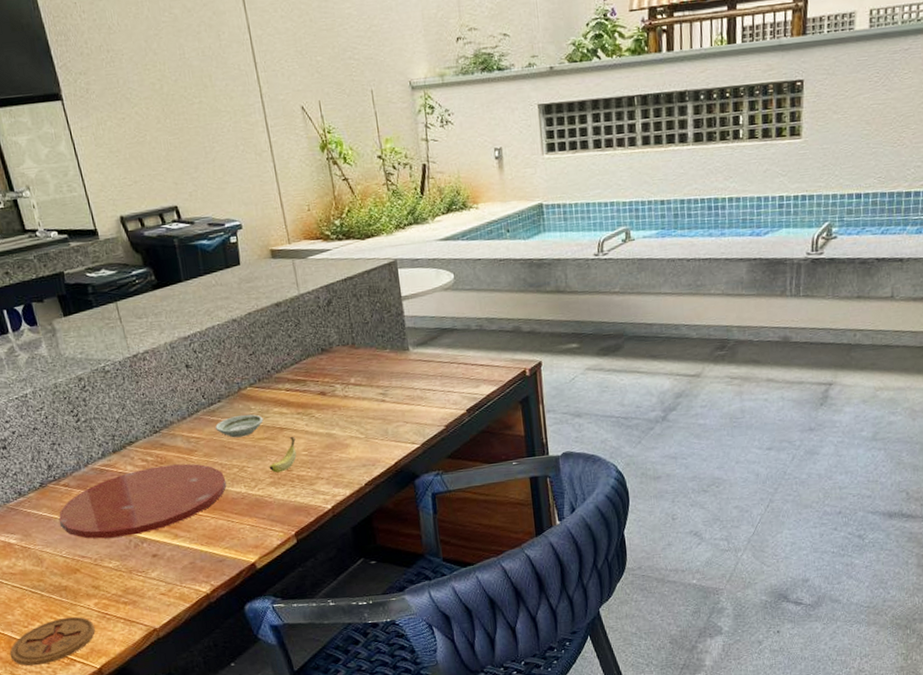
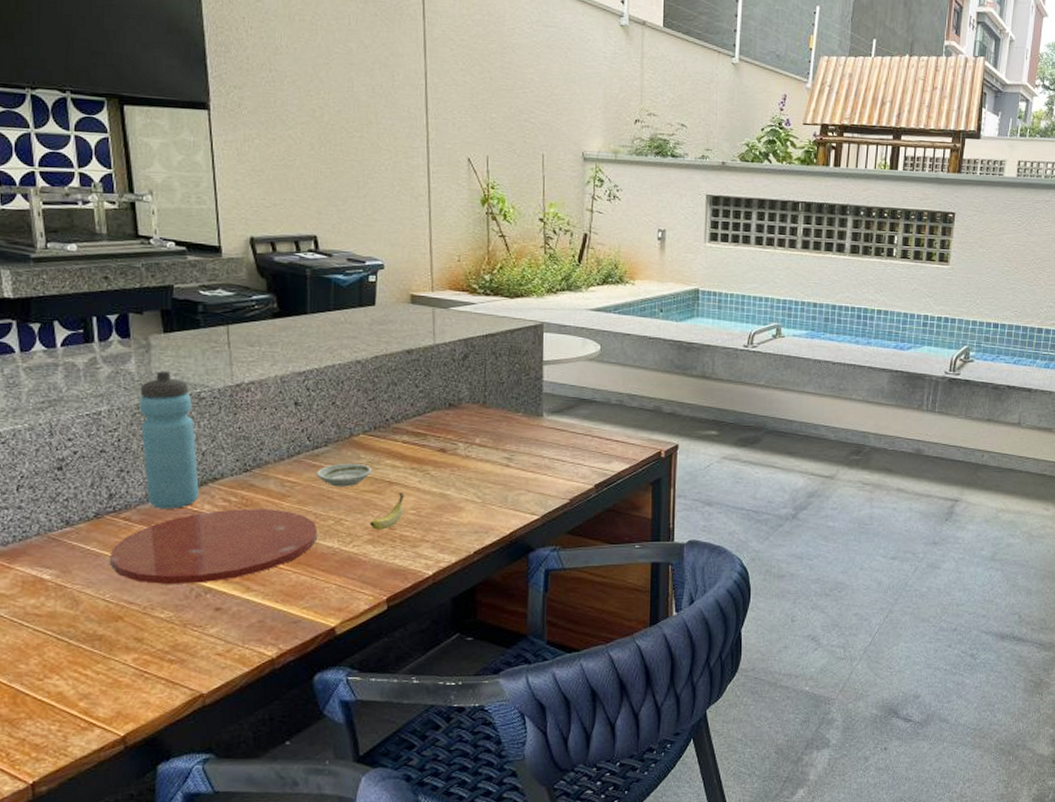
coaster: present [9,616,95,666] -> none [12,672,127,728]
water bottle: none [54,351,121,474] -> present [139,371,199,509]

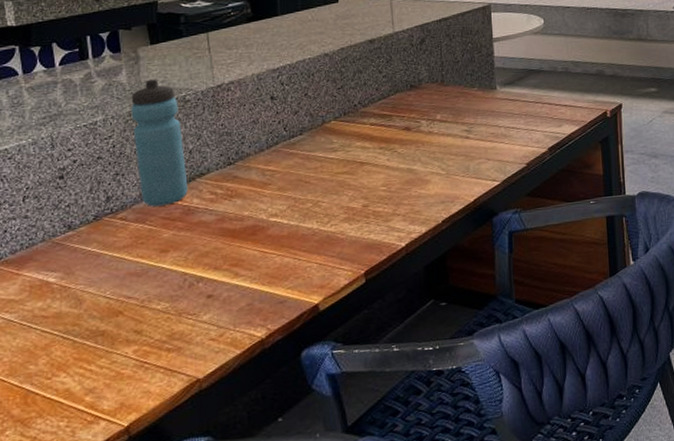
plate: present [109,509,318,584] -> none [108,197,298,278]
saucer: present [317,464,372,487] -> none [294,148,344,172]
banana: present [369,492,405,530] -> none [345,171,375,209]

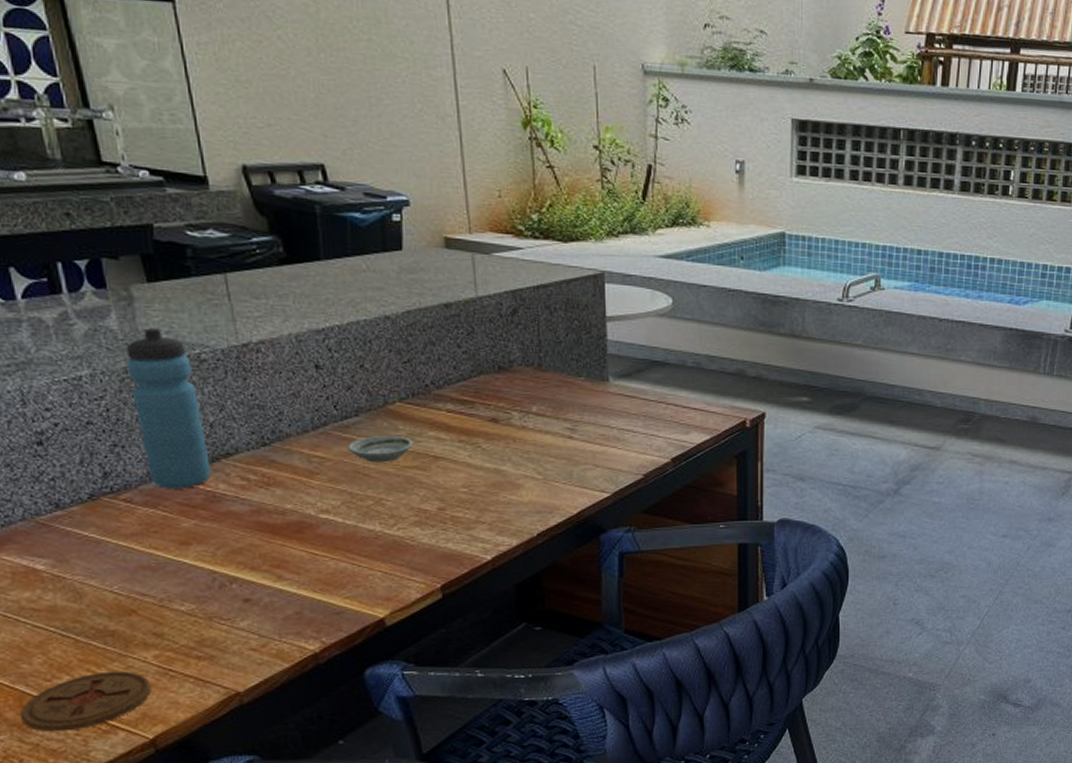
coaster: none [24,366,129,426] -> present [19,670,151,732]
saucer: none [294,148,344,172] -> present [348,436,414,463]

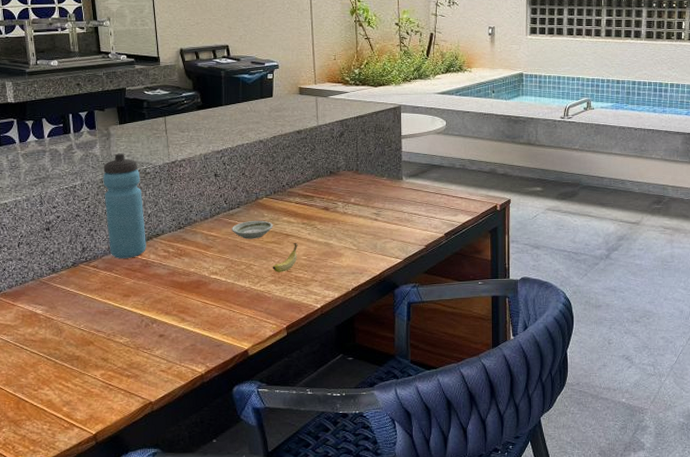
coaster: present [19,670,151,732] -> none [16,384,97,427]
banana: none [415,468,454,511] -> present [272,242,298,272]

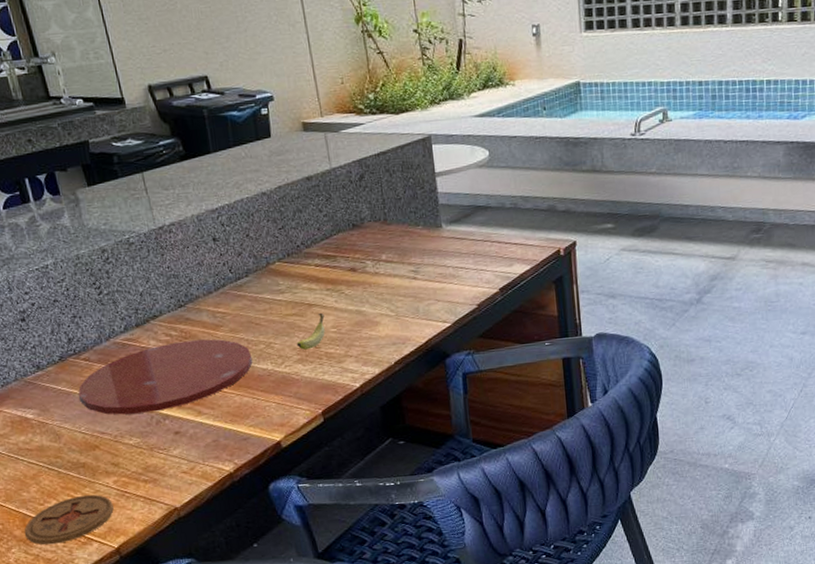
coaster: none [16,384,97,427] -> present [24,494,114,545]
plate: none [83,257,234,316] -> present [78,339,253,415]
water bottle: present [103,153,146,258] -> none [76,221,144,348]
saucer: present [232,221,273,239] -> none [242,290,292,314]

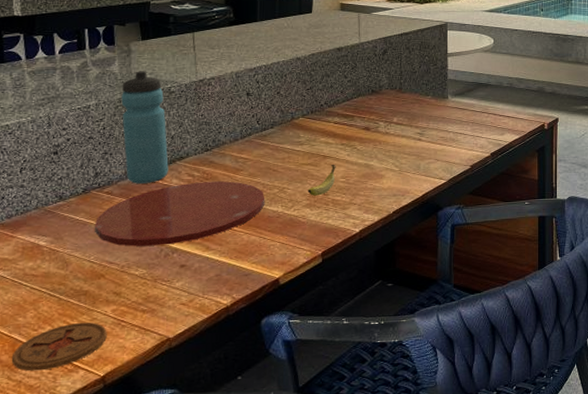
water bottle: none [76,221,144,348] -> present [121,71,169,184]

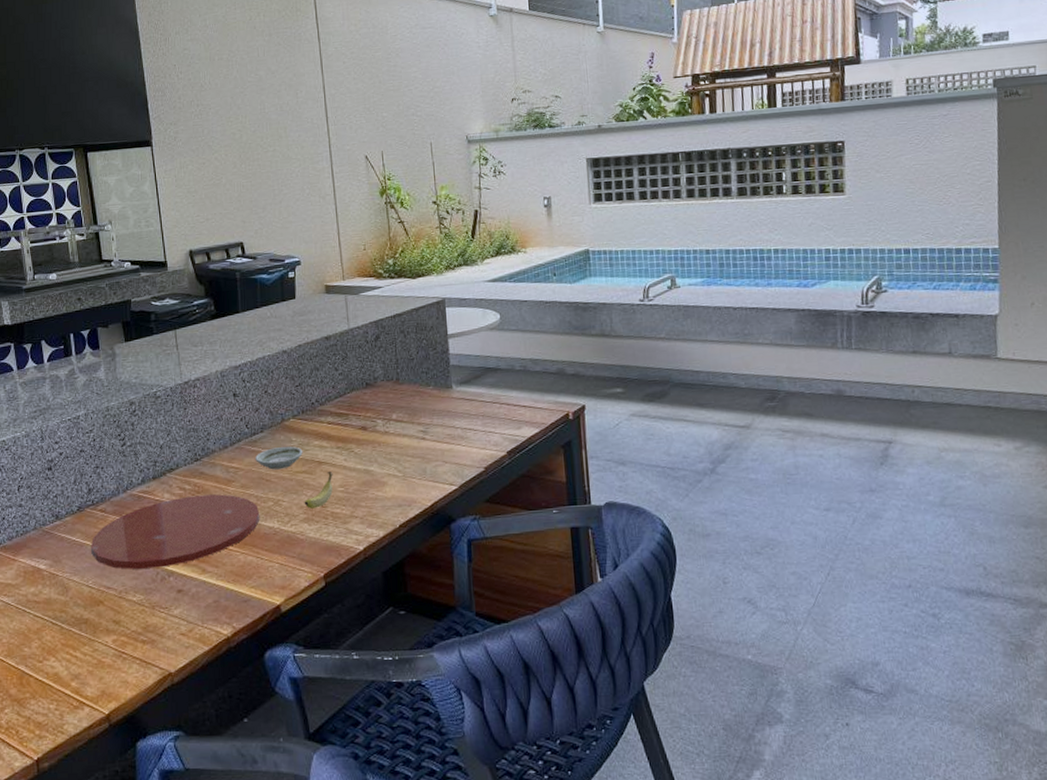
coaster: present [11,322,107,371] -> none [20,653,109,707]
water bottle: present [121,71,169,184] -> none [109,375,159,500]
saucer: none [264,142,310,162] -> present [255,446,303,470]

